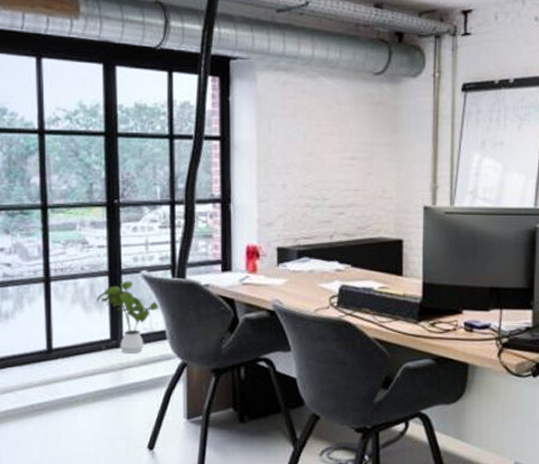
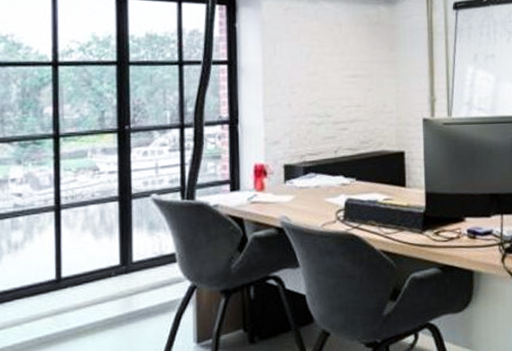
house plant: present [97,281,161,354] -> none [107,205,170,279]

